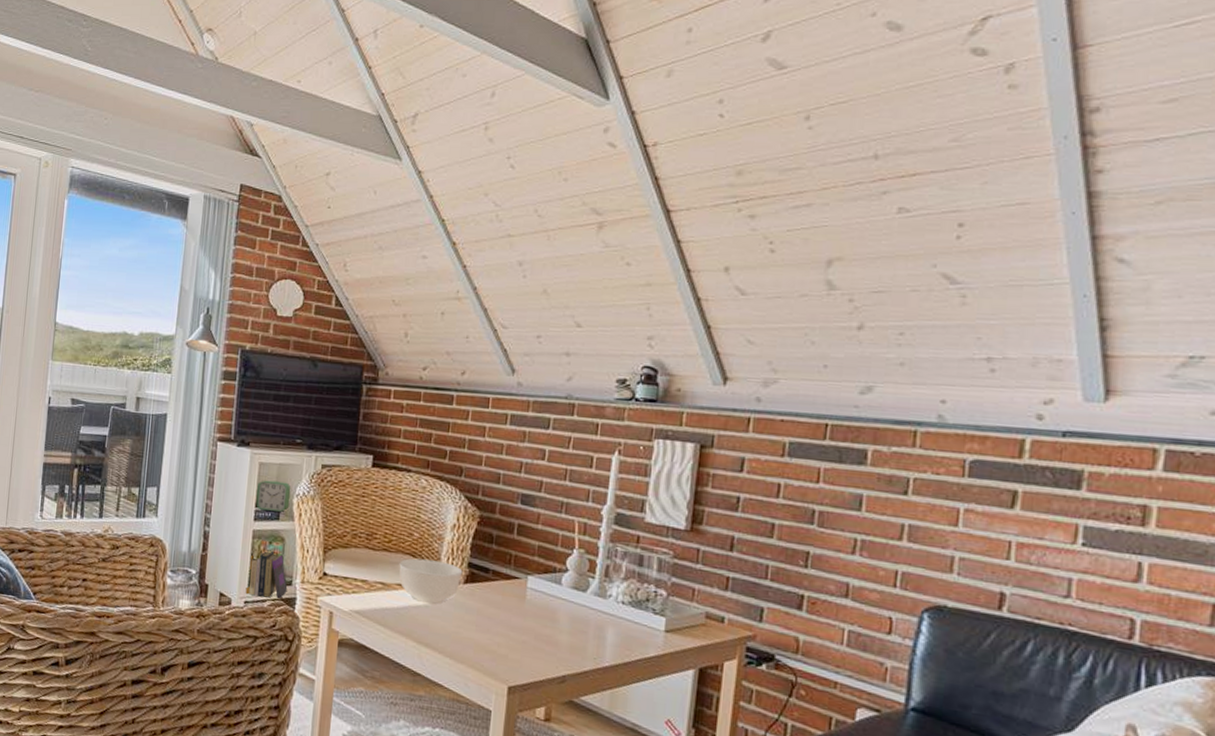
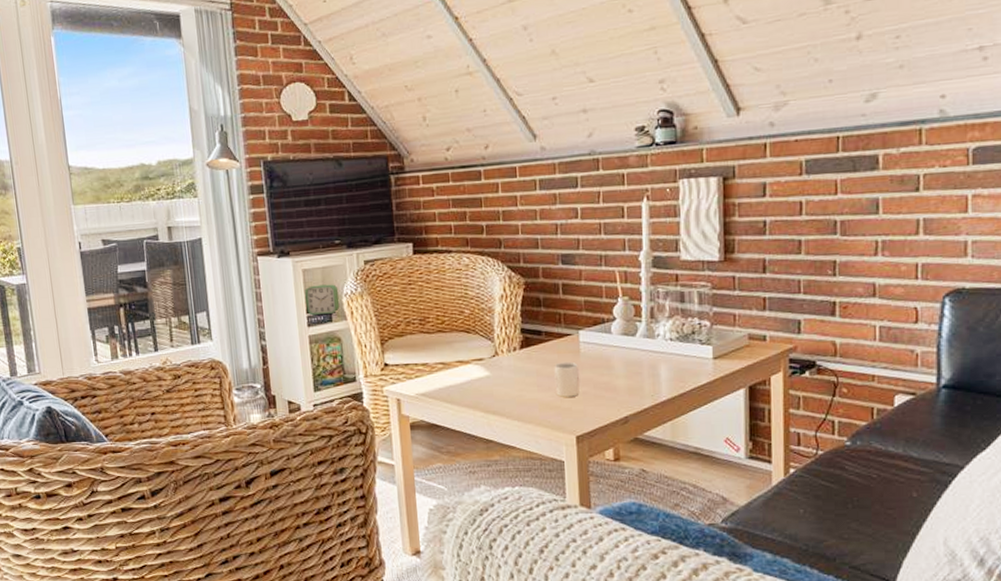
books: present [245,550,288,599] -> none [310,352,353,398]
bowl: present [398,558,463,605] -> none [455,332,517,375]
mug: none [494,605,522,644] -> present [554,361,580,397]

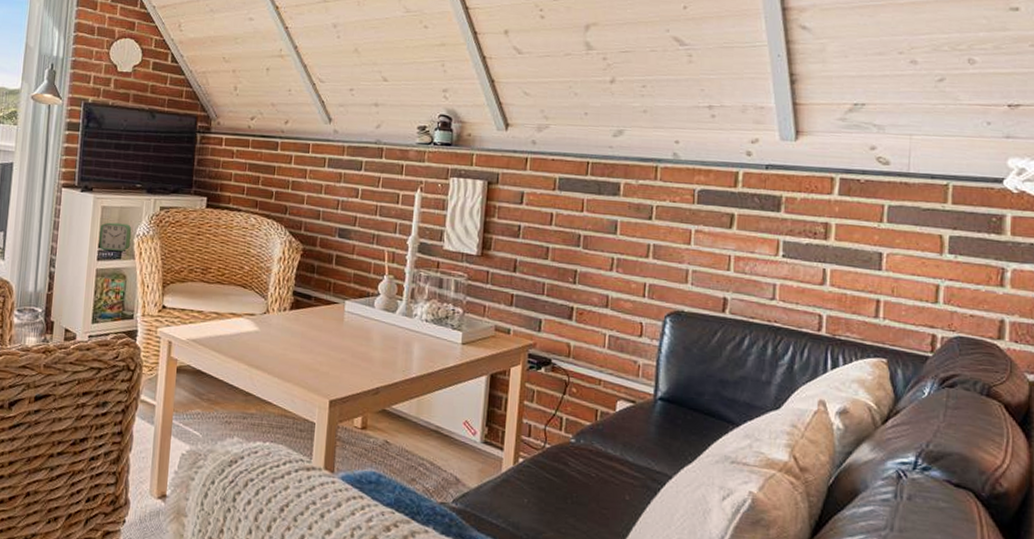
mug: present [554,361,580,397] -> none [316,327,341,362]

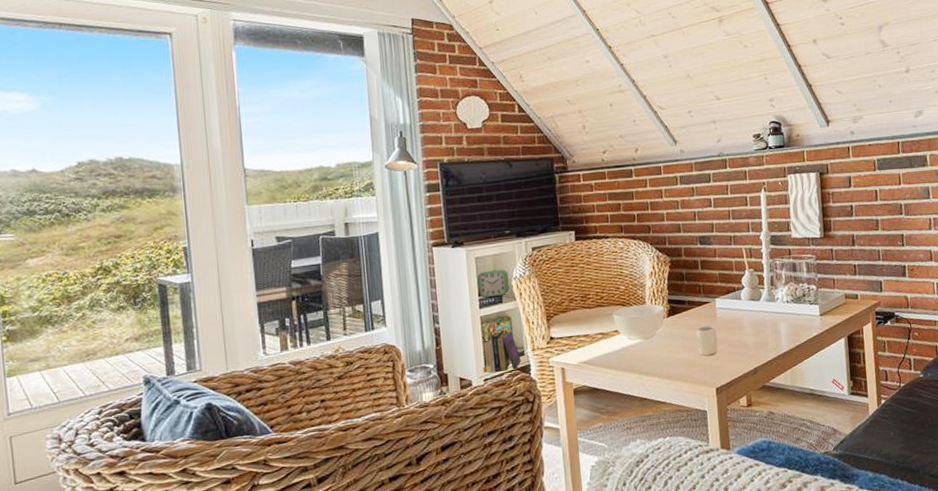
books: none [89,287,129,332] -> present [481,330,521,373]
bowl: none [231,289,289,330] -> present [613,303,665,341]
mug: none [316,327,341,362] -> present [696,325,718,356]

